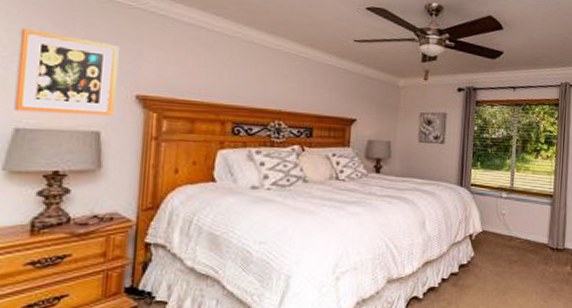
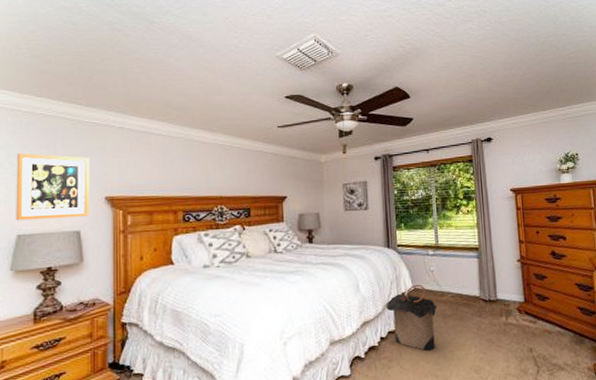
laundry hamper: none [452,226,505,295] -> present [387,284,438,351]

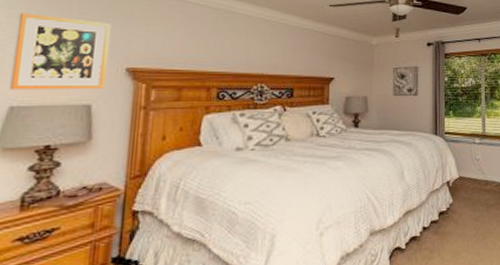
laundry hamper: present [387,284,438,351] -> none [431,172,481,241]

